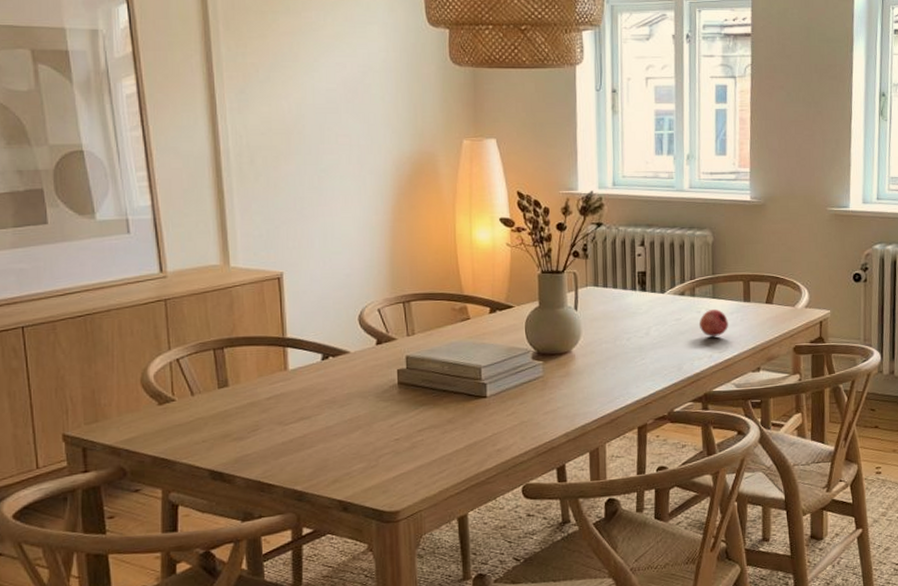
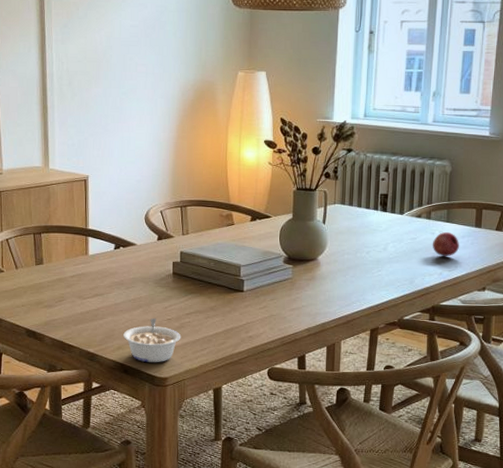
legume: none [339,439,414,496] -> present [123,317,181,363]

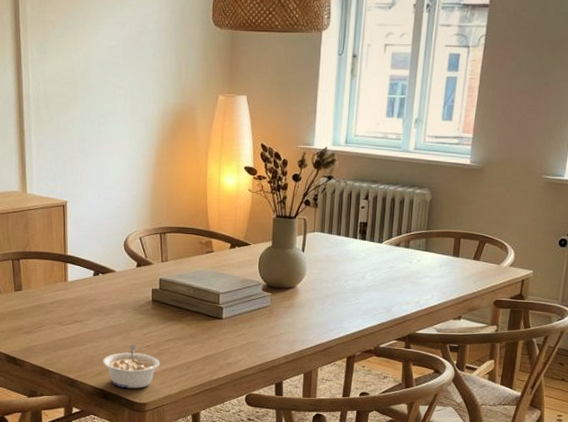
fruit: present [432,231,459,257] -> none [410,260,437,286]

